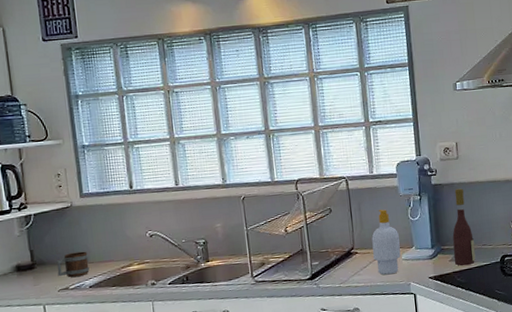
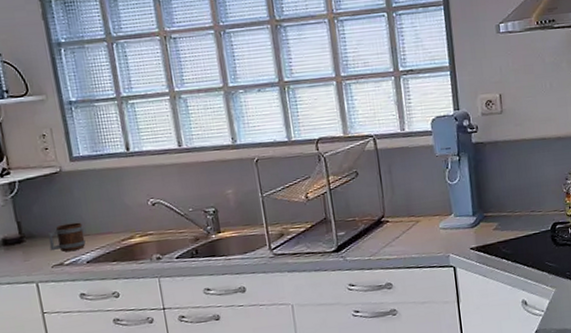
soap bottle: present [371,209,401,275] -> none [404,171,438,246]
wine bottle: present [452,188,476,266] -> none [496,147,523,236]

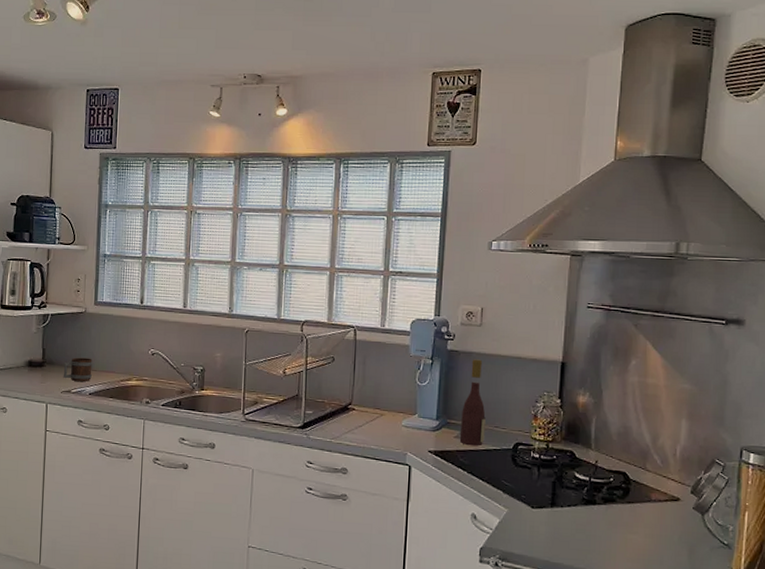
wine bottle: none [496,147,523,236] -> present [459,359,486,447]

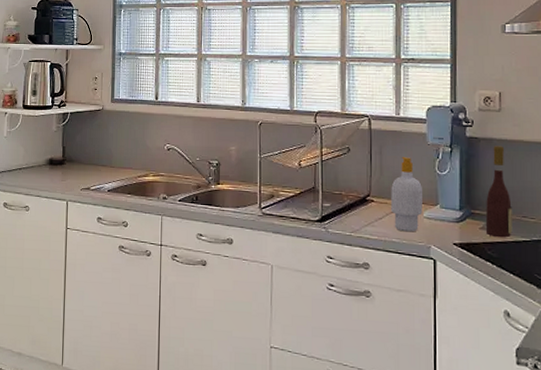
mug: present [63,357,93,382] -> none [82,154,110,178]
soap bottle: none [371,367,403,440] -> present [391,156,423,232]

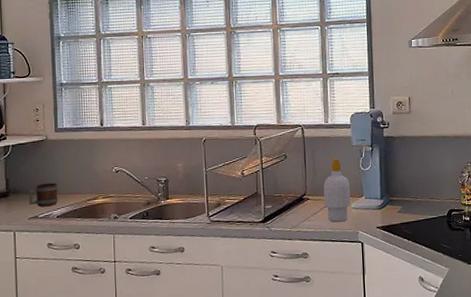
mug: none [82,154,110,178] -> present [28,182,58,206]
wine bottle: present [485,146,513,238] -> none [401,142,423,218]

